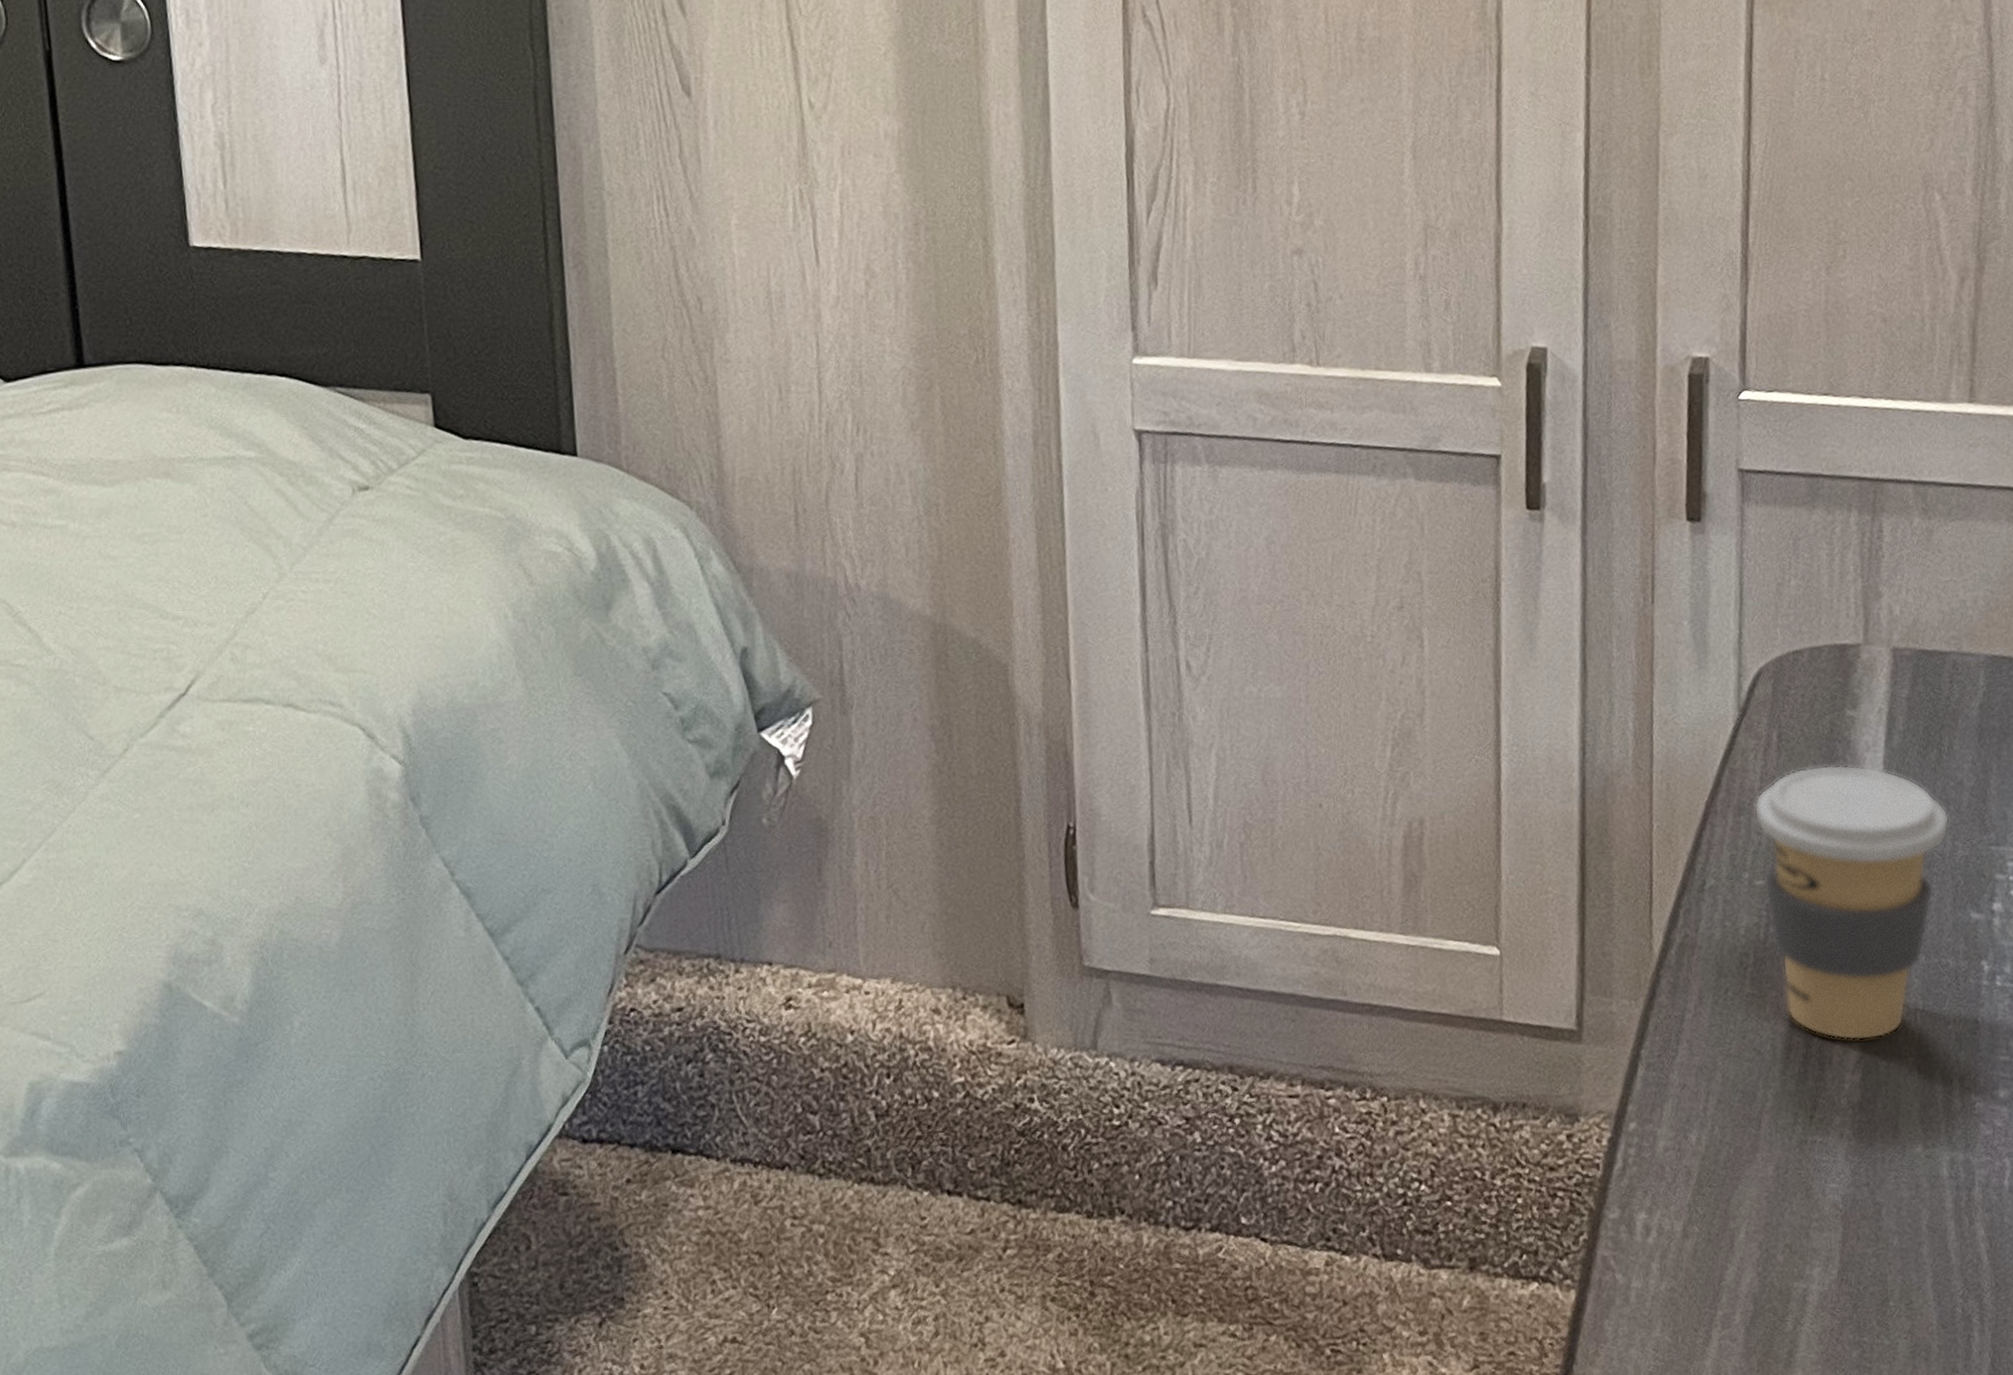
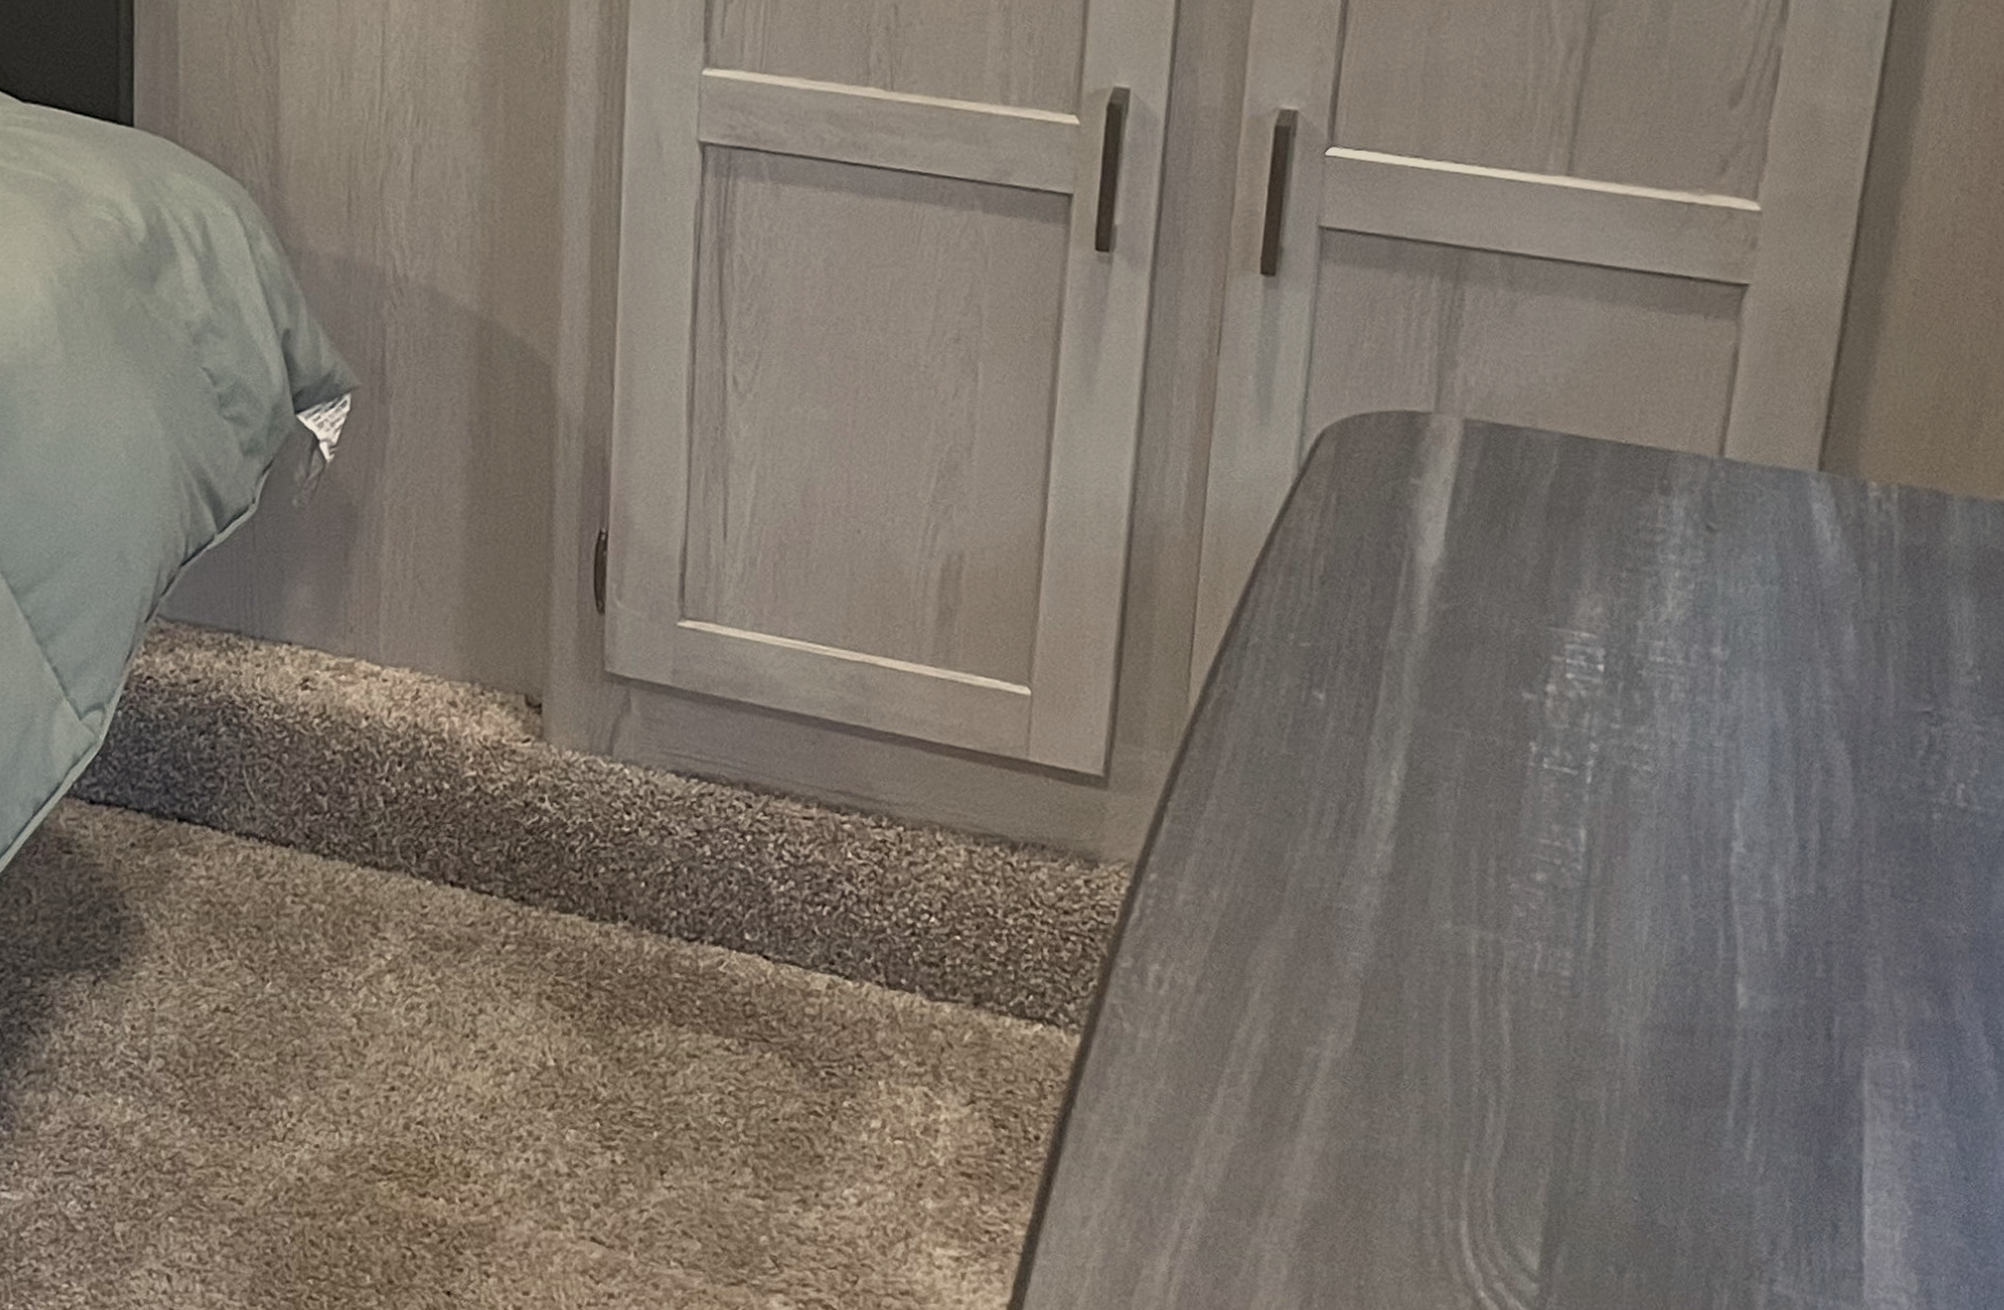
coffee cup: present [1754,764,1950,1041] -> none [1306,531,1509,812]

